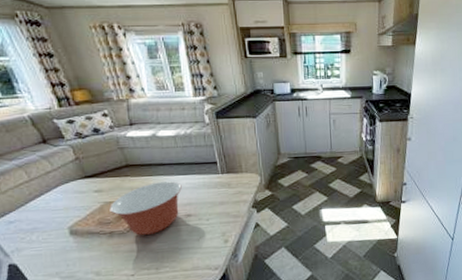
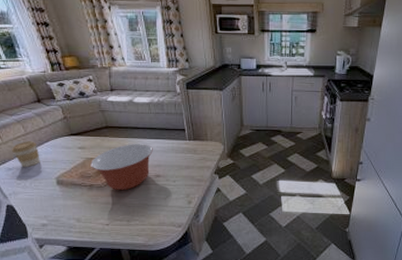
coffee cup: none [12,188,49,220] -> present [11,141,40,168]

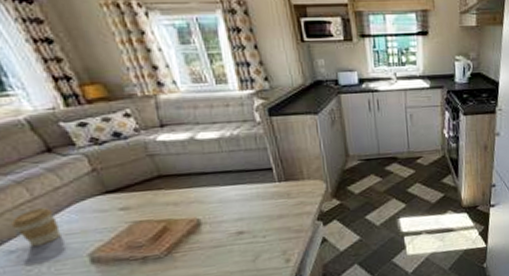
mixing bowl: present [90,144,153,190] -> none [140,193,231,259]

